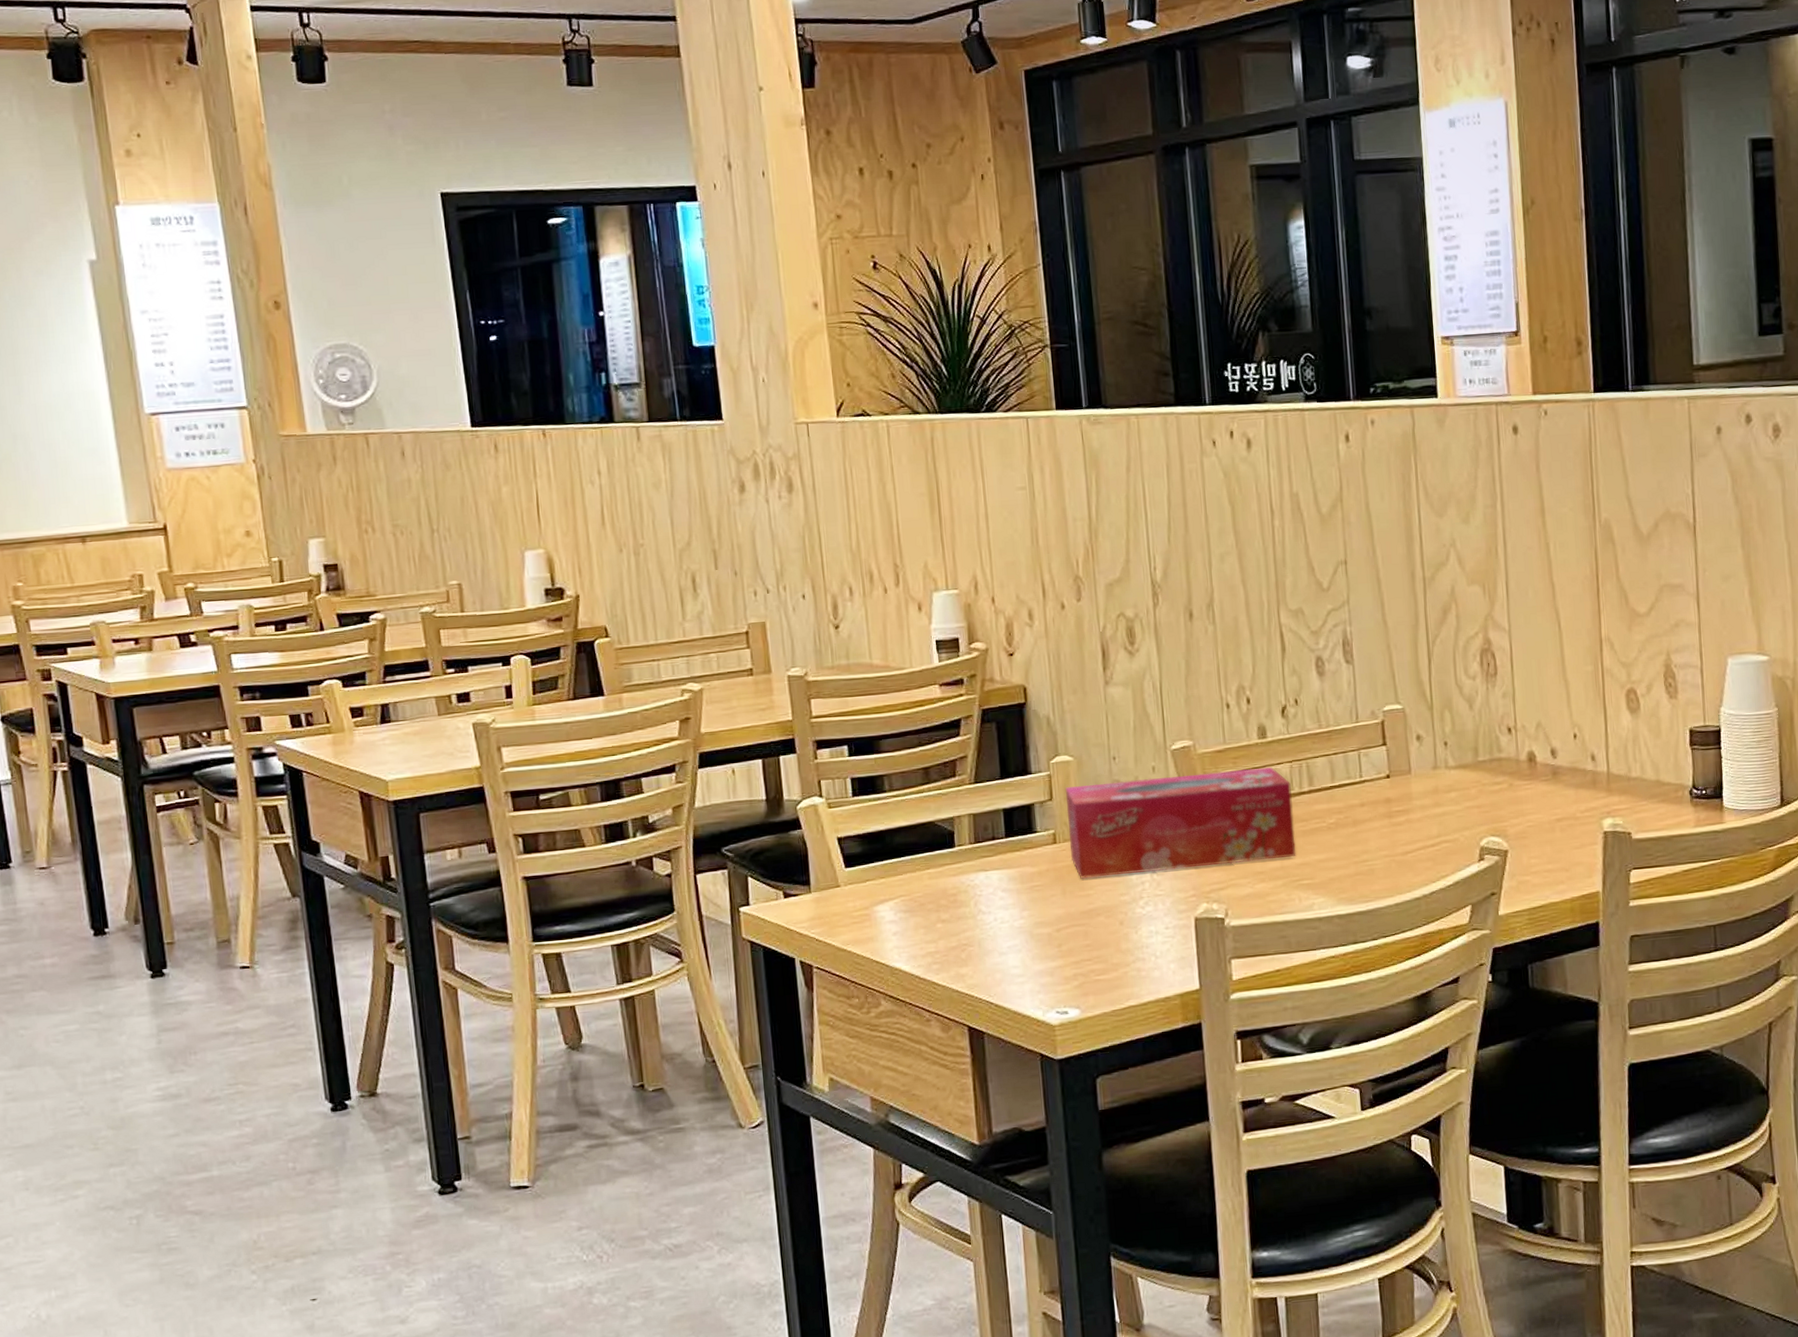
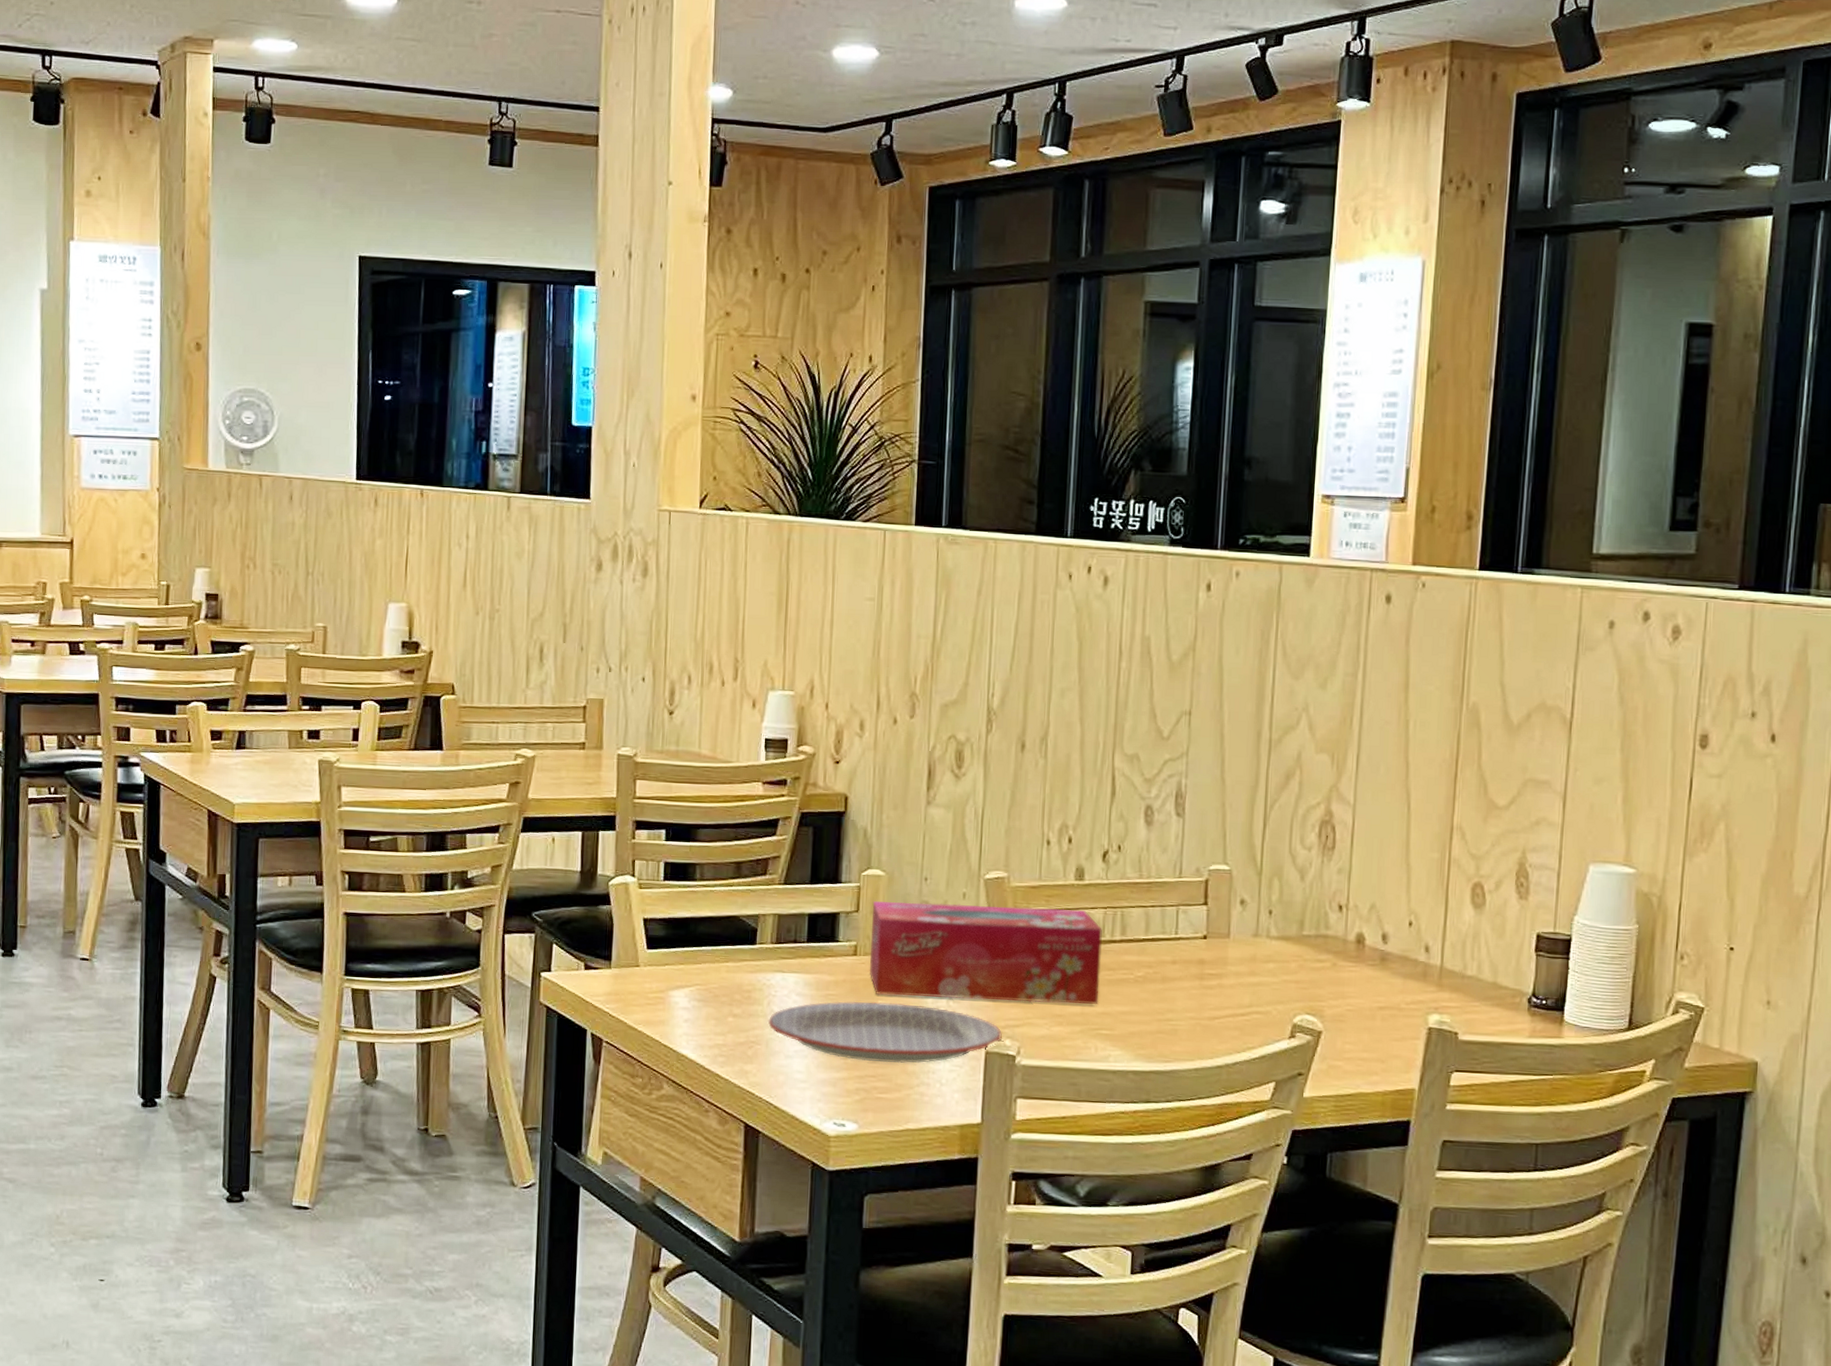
plate: none [977,882,1209,947] -> present [767,1001,1002,1064]

